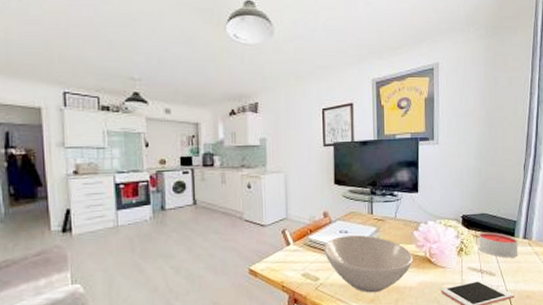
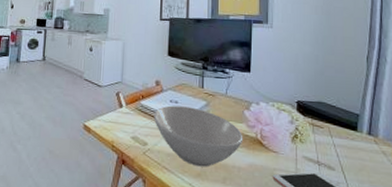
candle: present [478,232,518,258] -> none [315,121,362,154]

